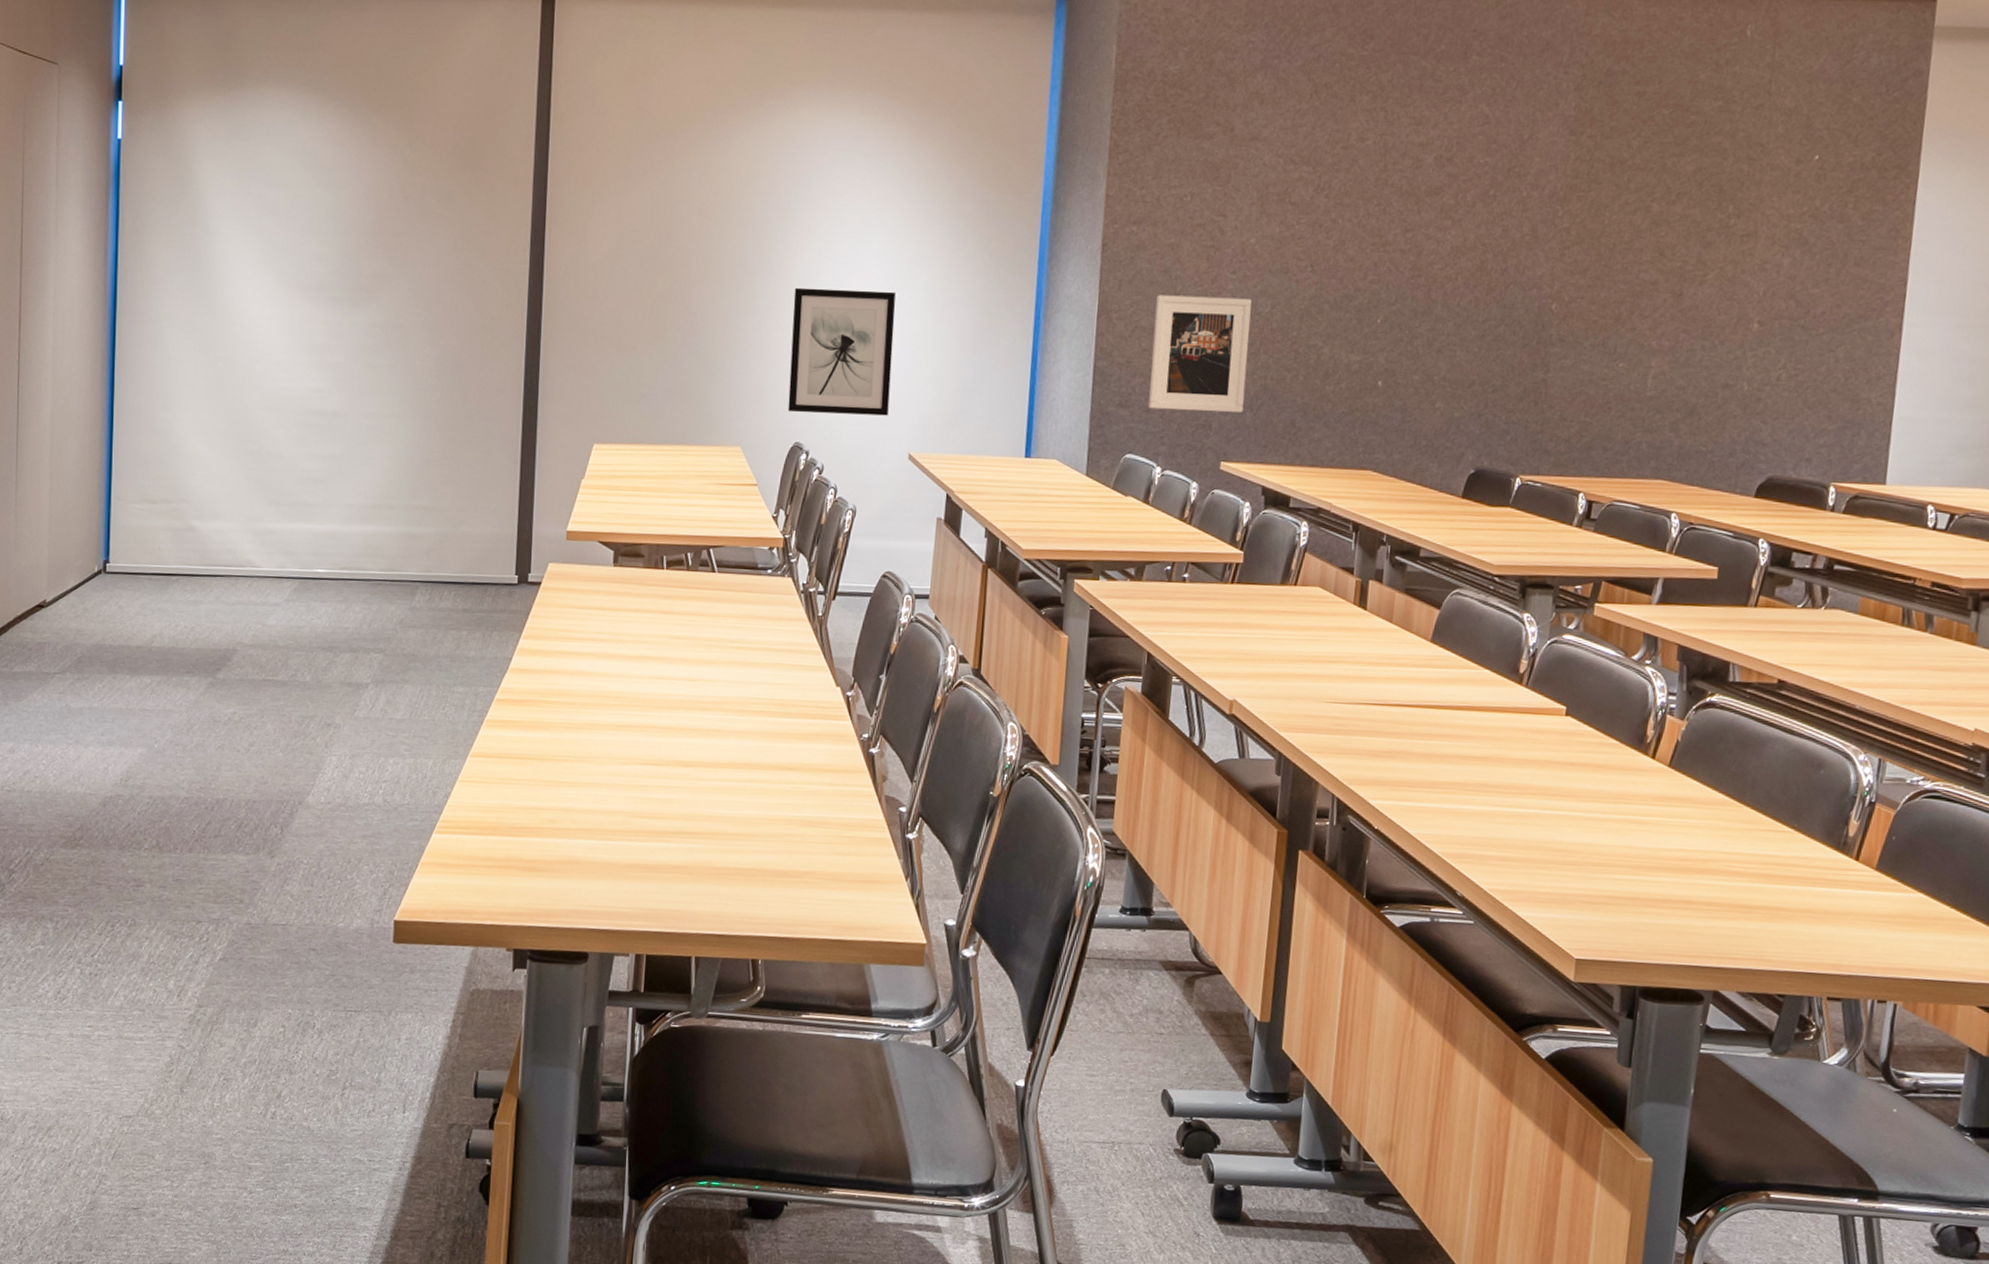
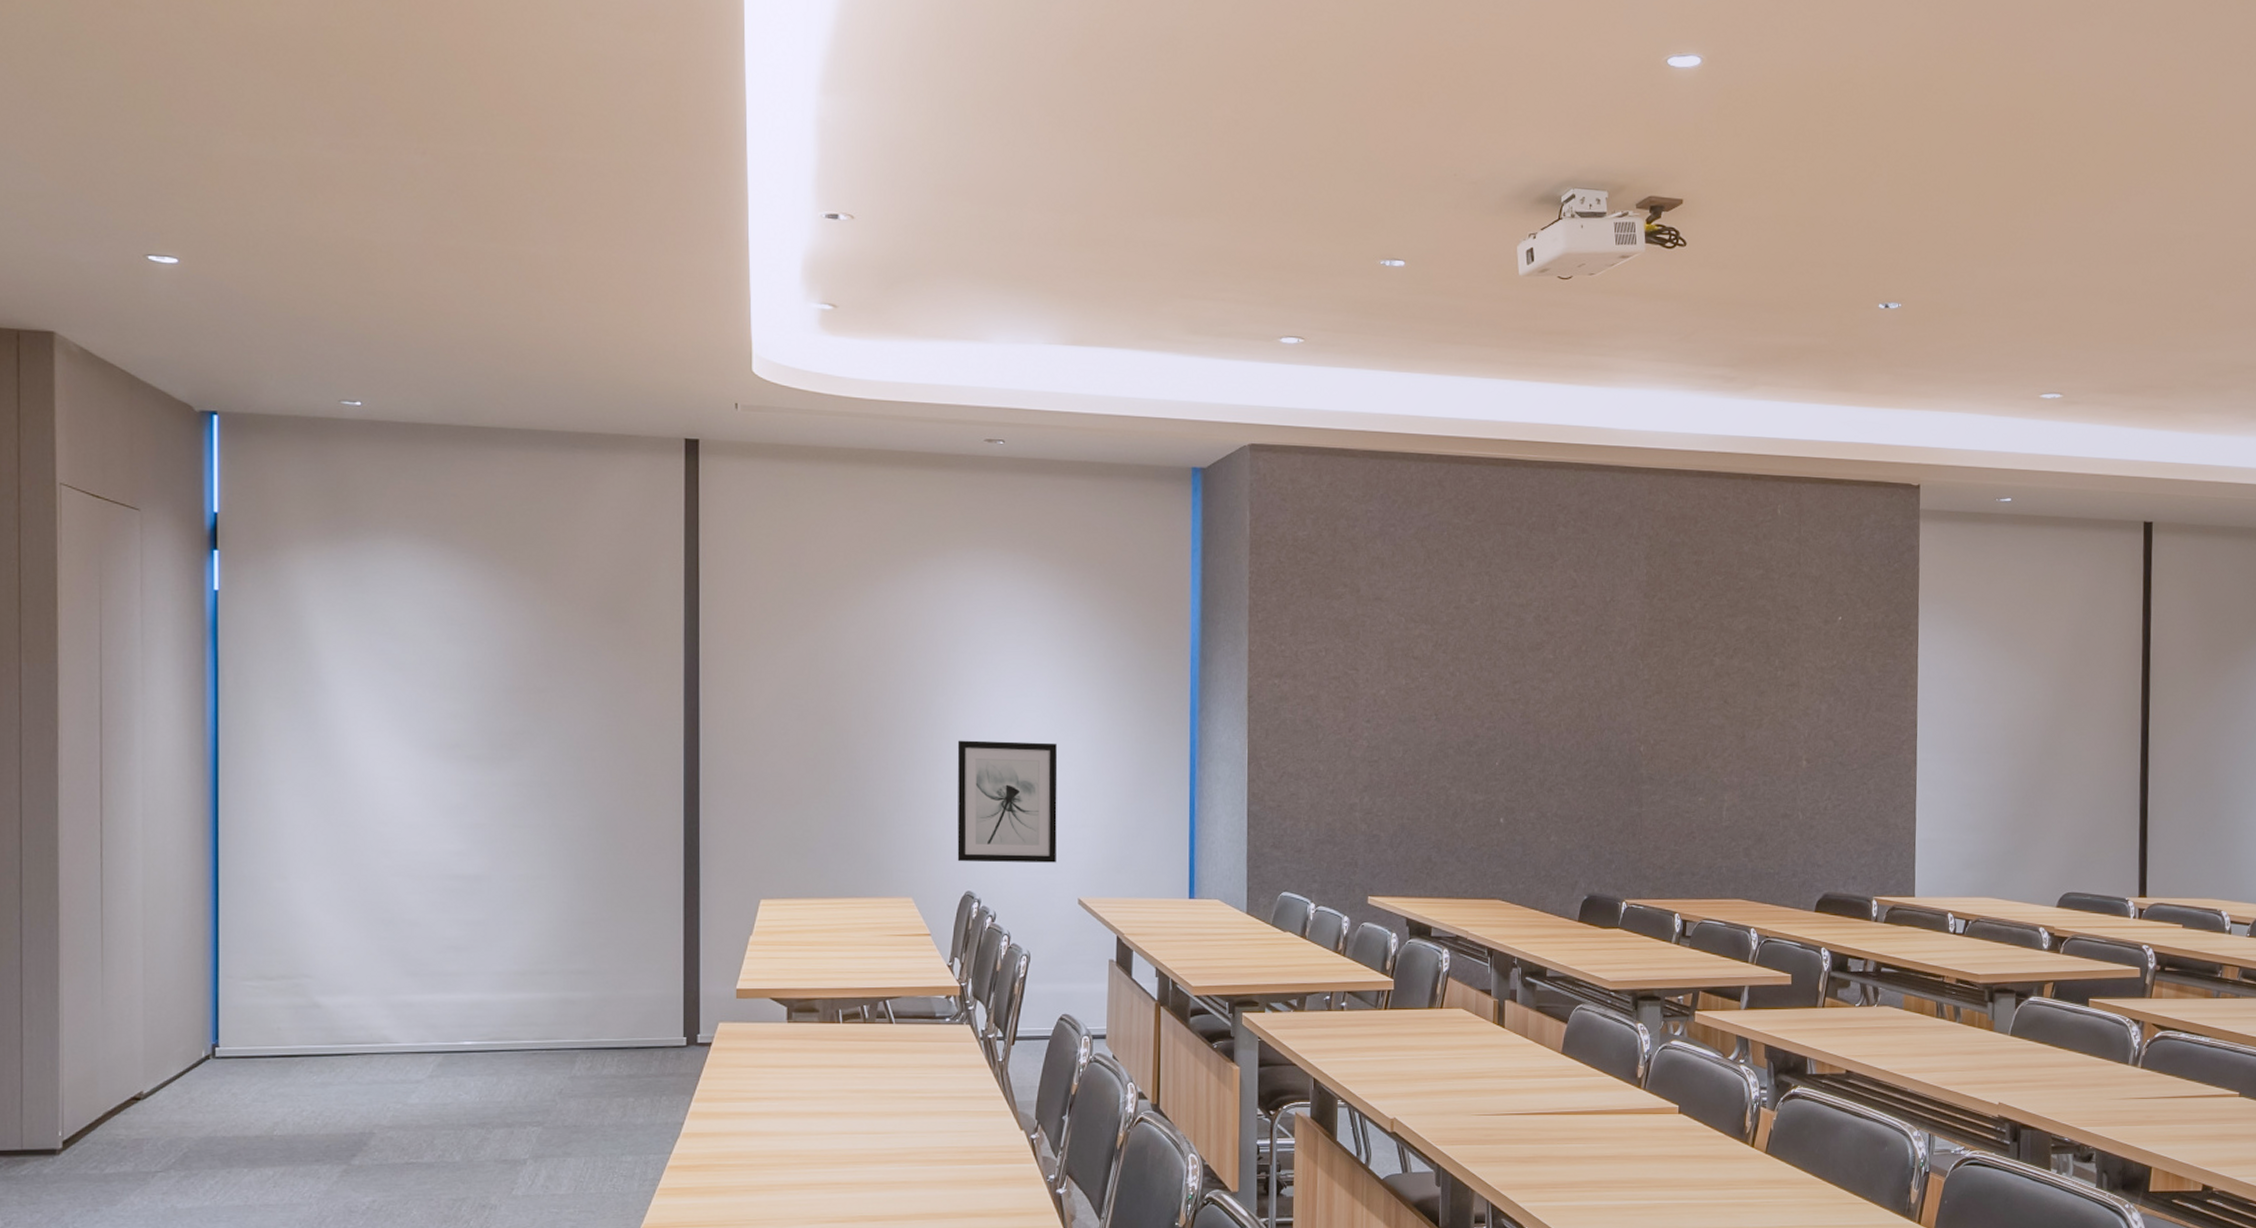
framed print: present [1148,295,1252,412] -> none [1299,743,1386,851]

